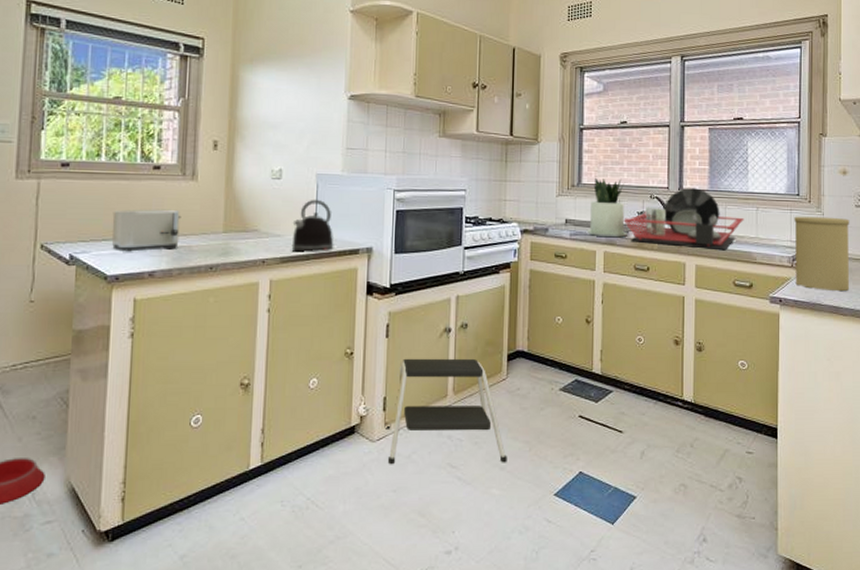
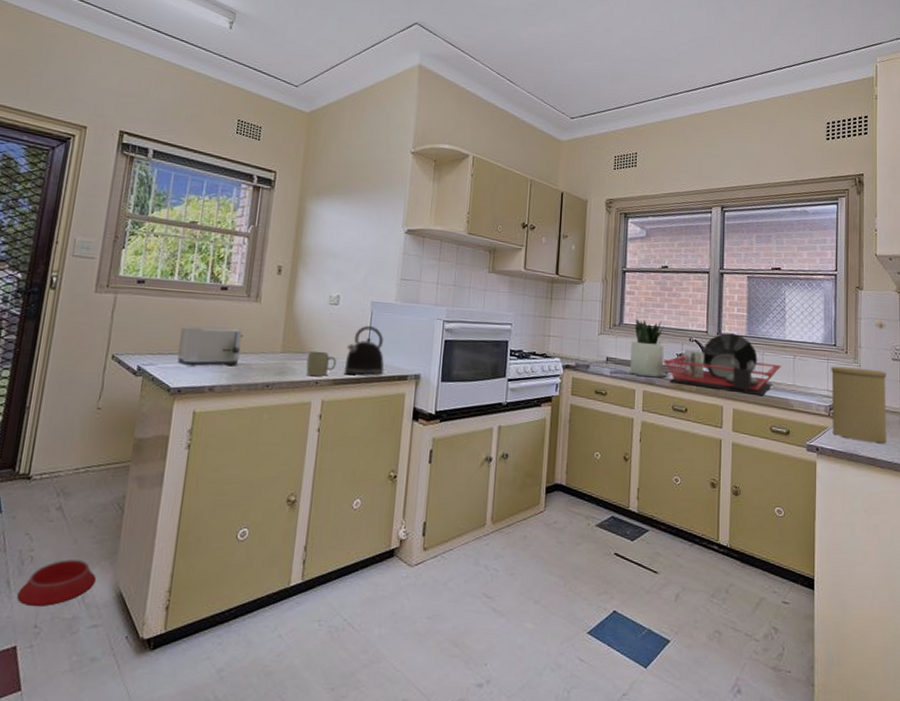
mug: none [251,229,283,256] -> present [306,351,337,377]
step stool: present [384,358,507,465] -> none [422,484,542,597]

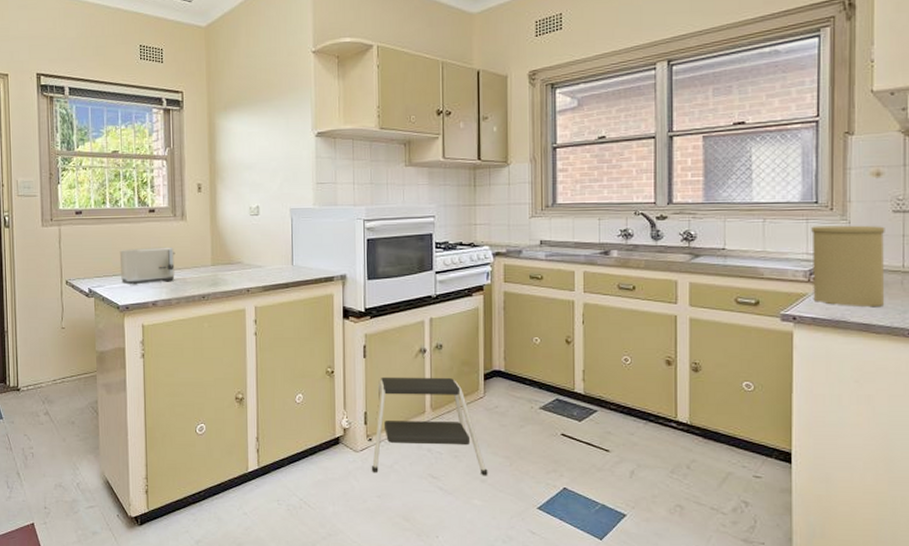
pet bowl: present [17,559,96,606] -> none [27,455,86,492]
mug: present [306,351,337,377] -> none [236,261,264,285]
kettle: present [344,325,384,378] -> none [271,232,311,282]
step stool: none [422,484,542,597] -> present [366,376,488,476]
planter: present [626,318,666,378] -> none [563,196,609,257]
dish rack: present [663,333,782,396] -> none [605,202,748,267]

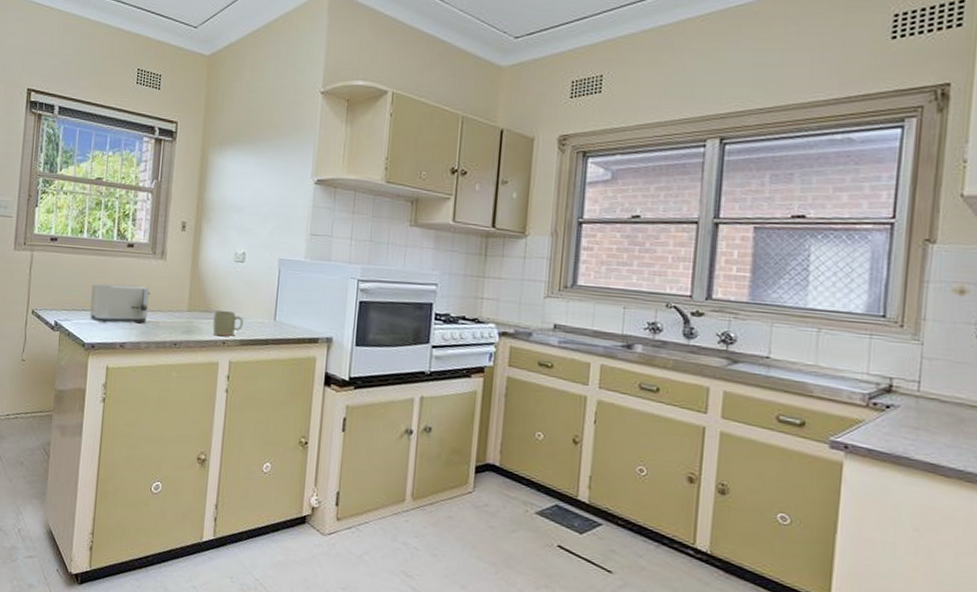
mug: none [236,261,264,285] -> present [212,310,244,337]
step stool: present [366,376,488,476] -> none [336,455,469,582]
canister: present [811,225,885,306] -> none [871,343,966,446]

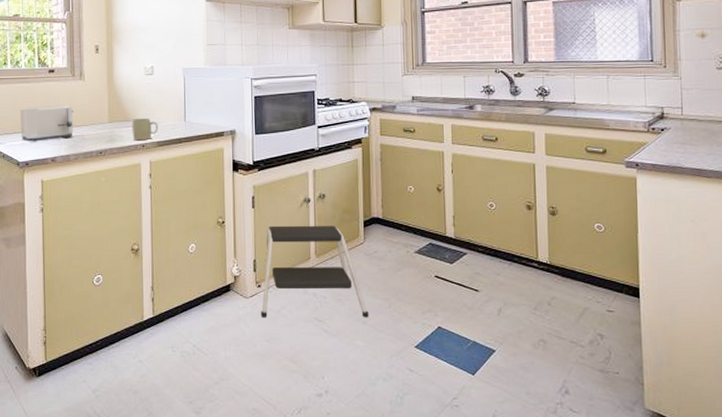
step stool: none [336,455,469,582] -> present [255,225,369,318]

